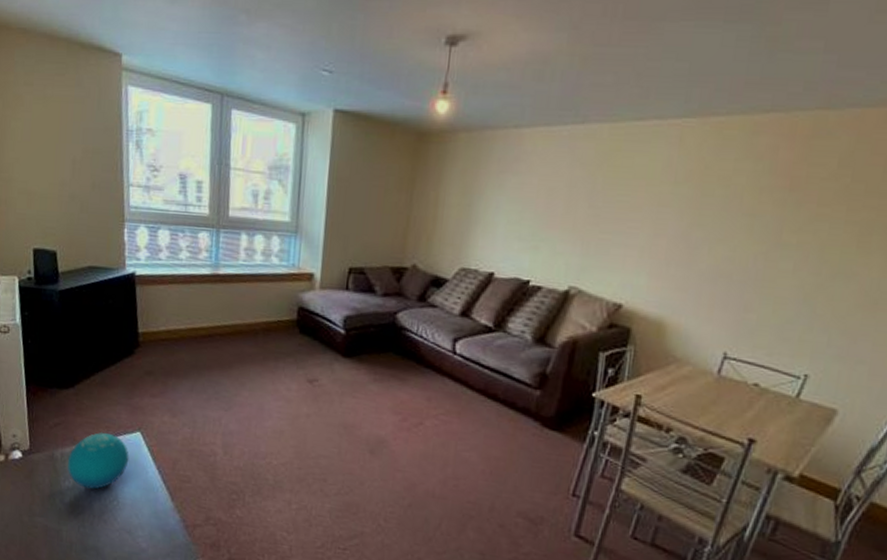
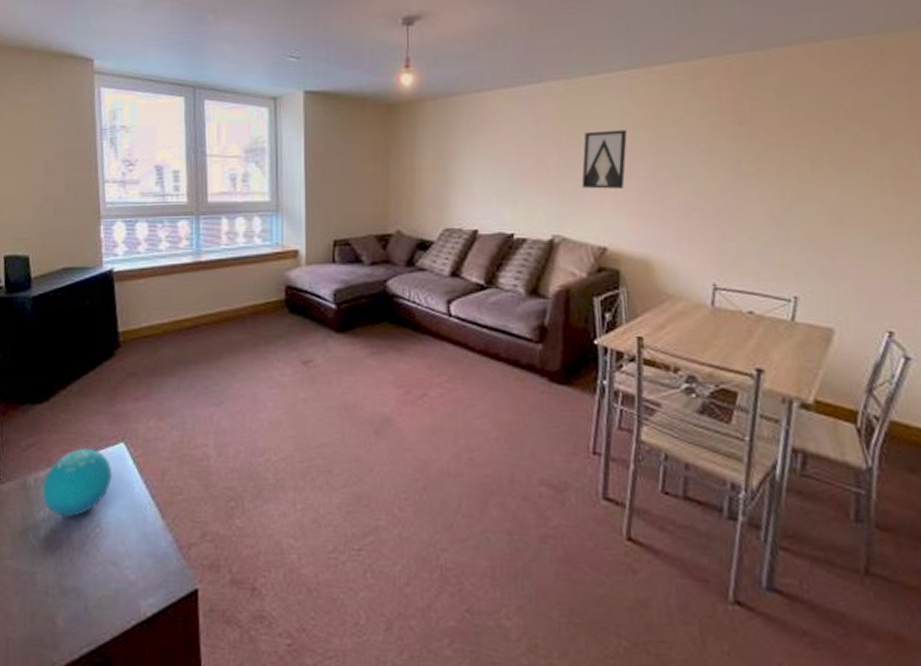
wall art: none [608,182,667,246] -> present [581,130,627,189]

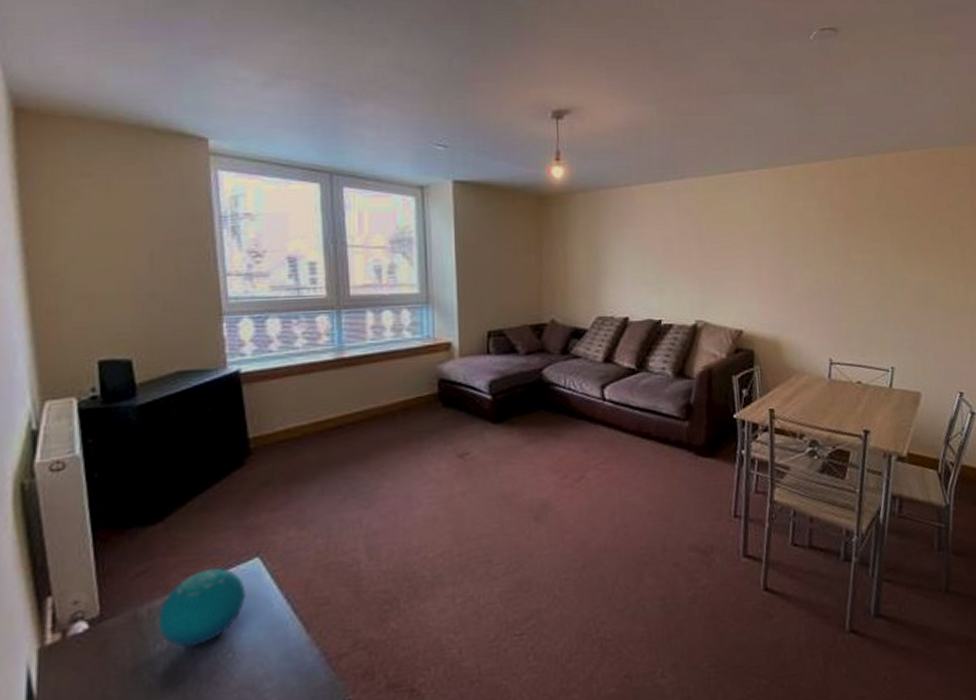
wall art: present [581,130,627,189] -> none [720,224,758,278]

